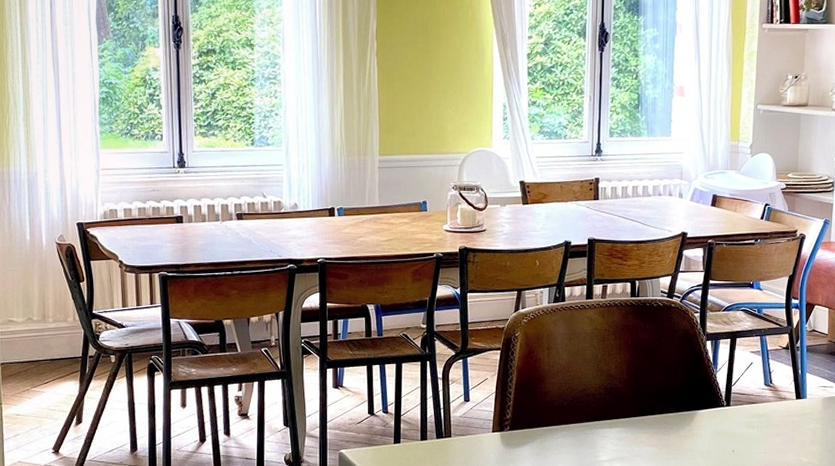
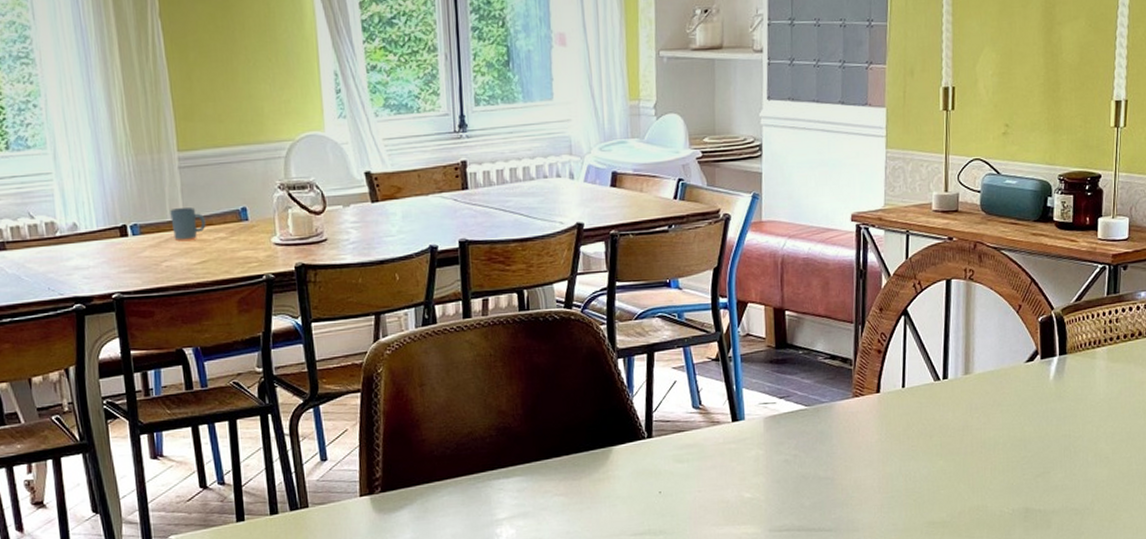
mug: none [368,198,395,222] -> present [170,208,206,241]

